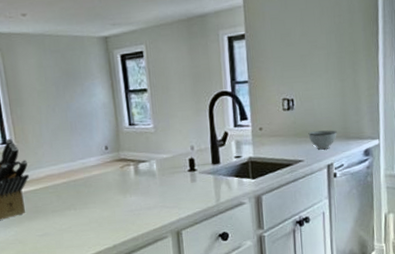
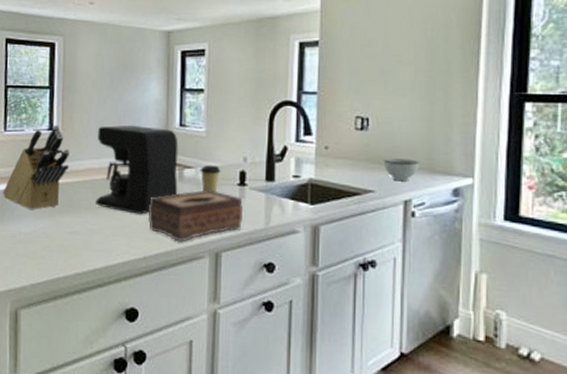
coffee maker: none [51,129,136,210] -> present [96,125,178,214]
tissue box: none [111,178,196,228] -> present [149,190,243,242]
coffee cup: none [153,156,172,182] -> present [200,164,221,193]

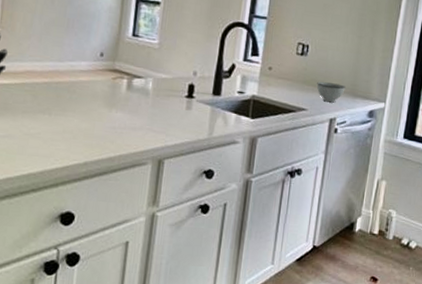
coffee maker: present [96,125,178,214] -> none [35,28,130,121]
tissue box: present [149,190,243,242] -> none [92,100,189,149]
coffee cup: present [200,164,221,193] -> none [149,76,171,103]

